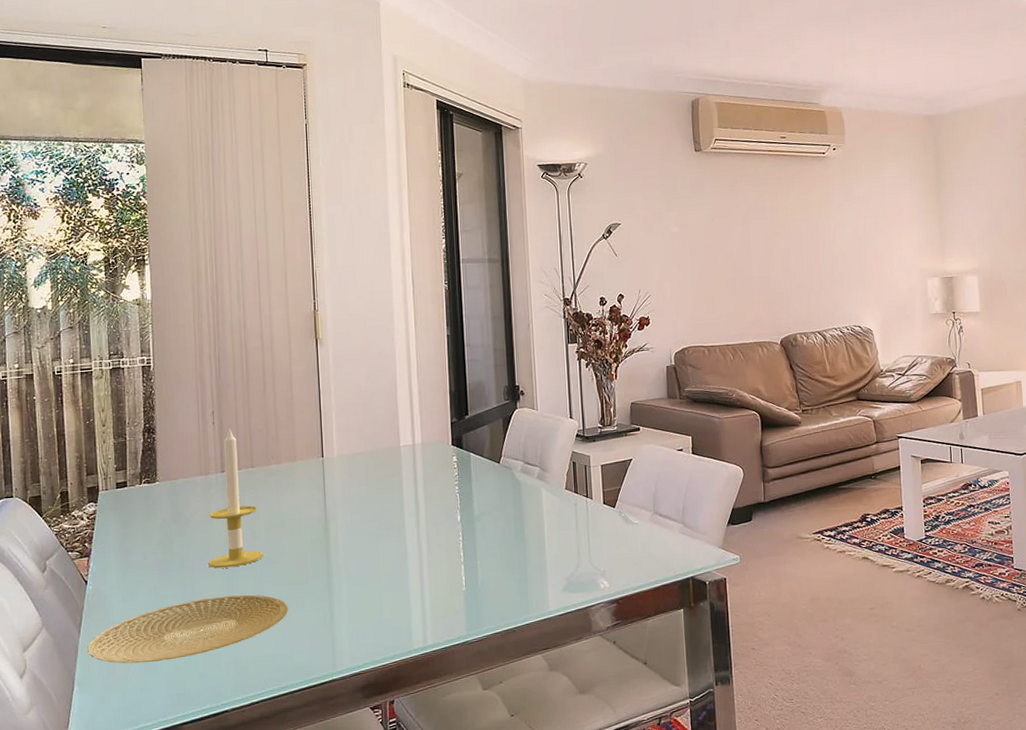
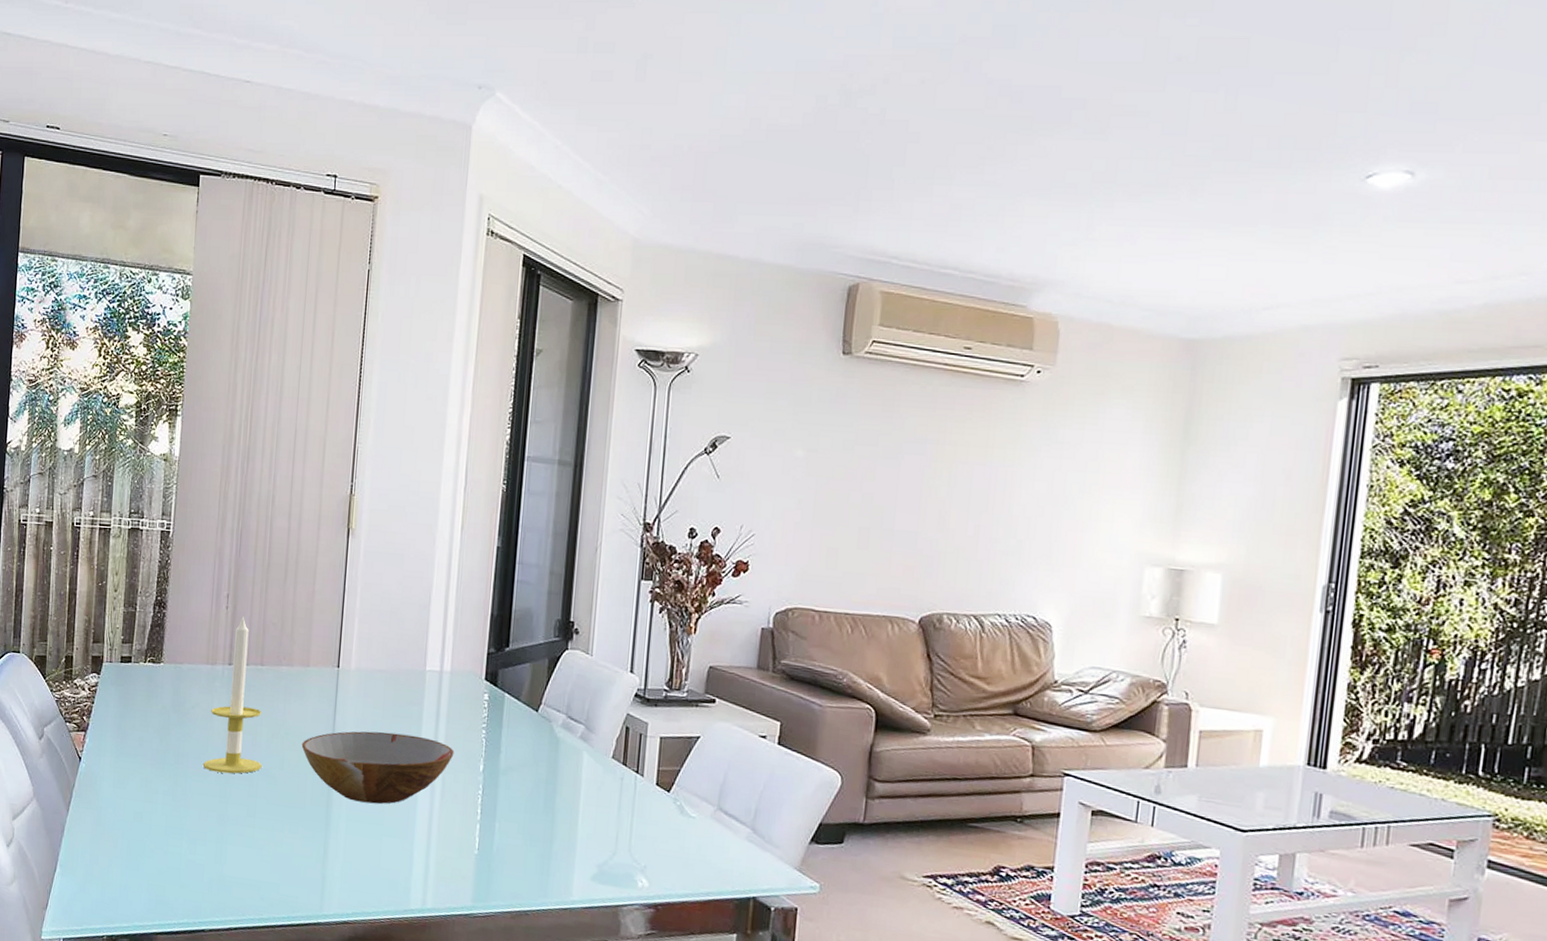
plate: present [87,594,288,664] -> none [73,801,280,862]
bowl: none [298,502,434,568] -> present [301,731,454,804]

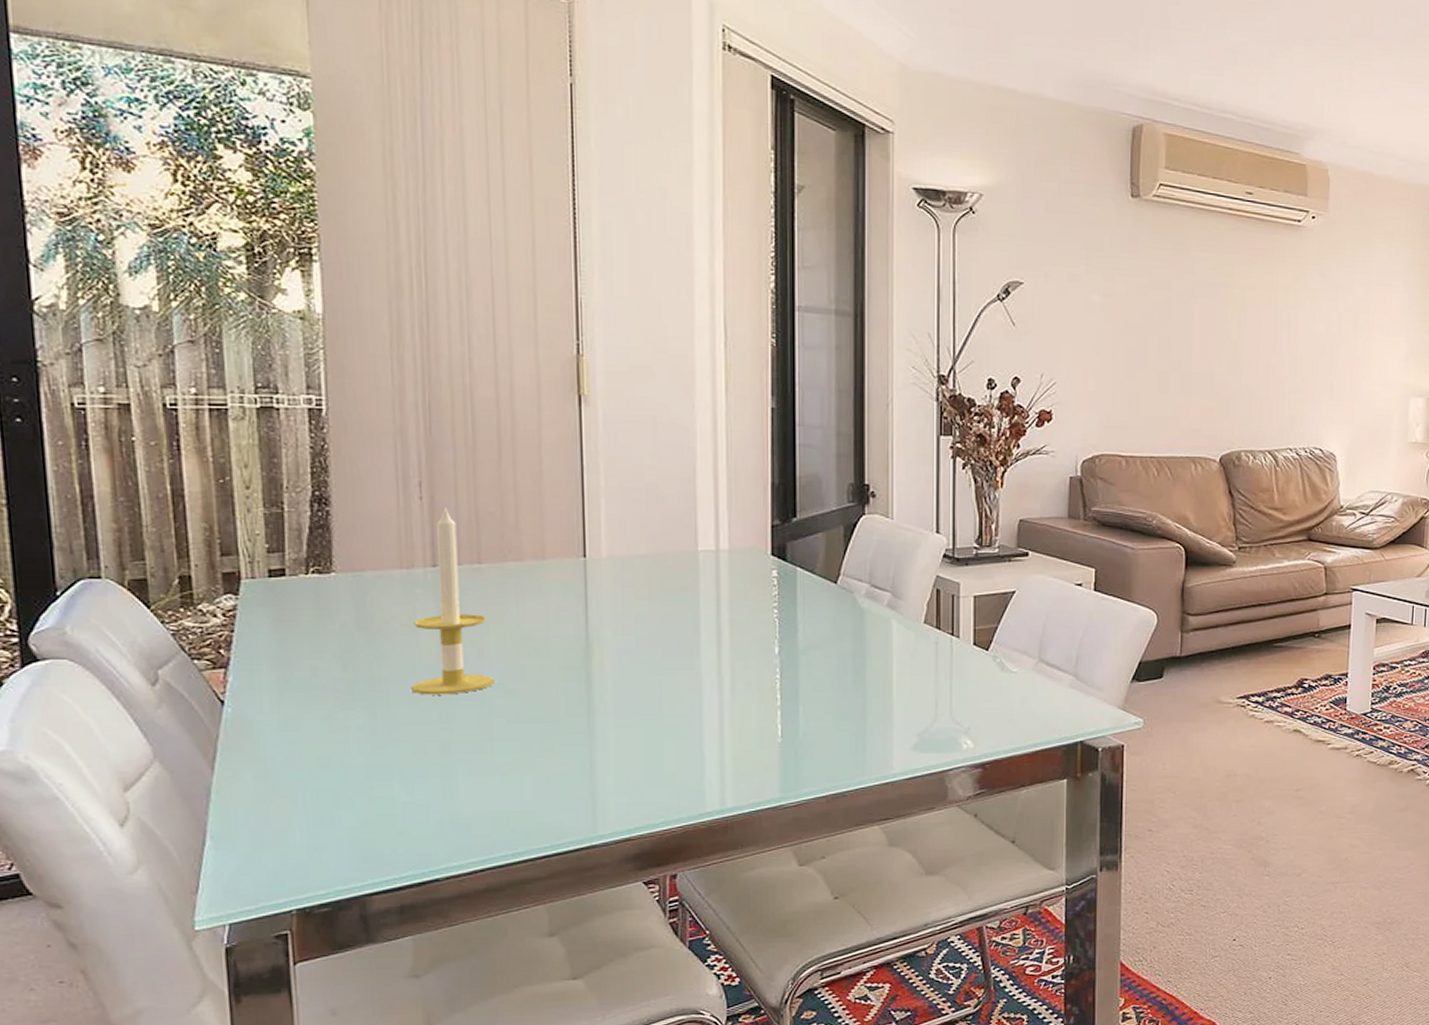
bowl: present [301,731,454,804] -> none [546,624,742,705]

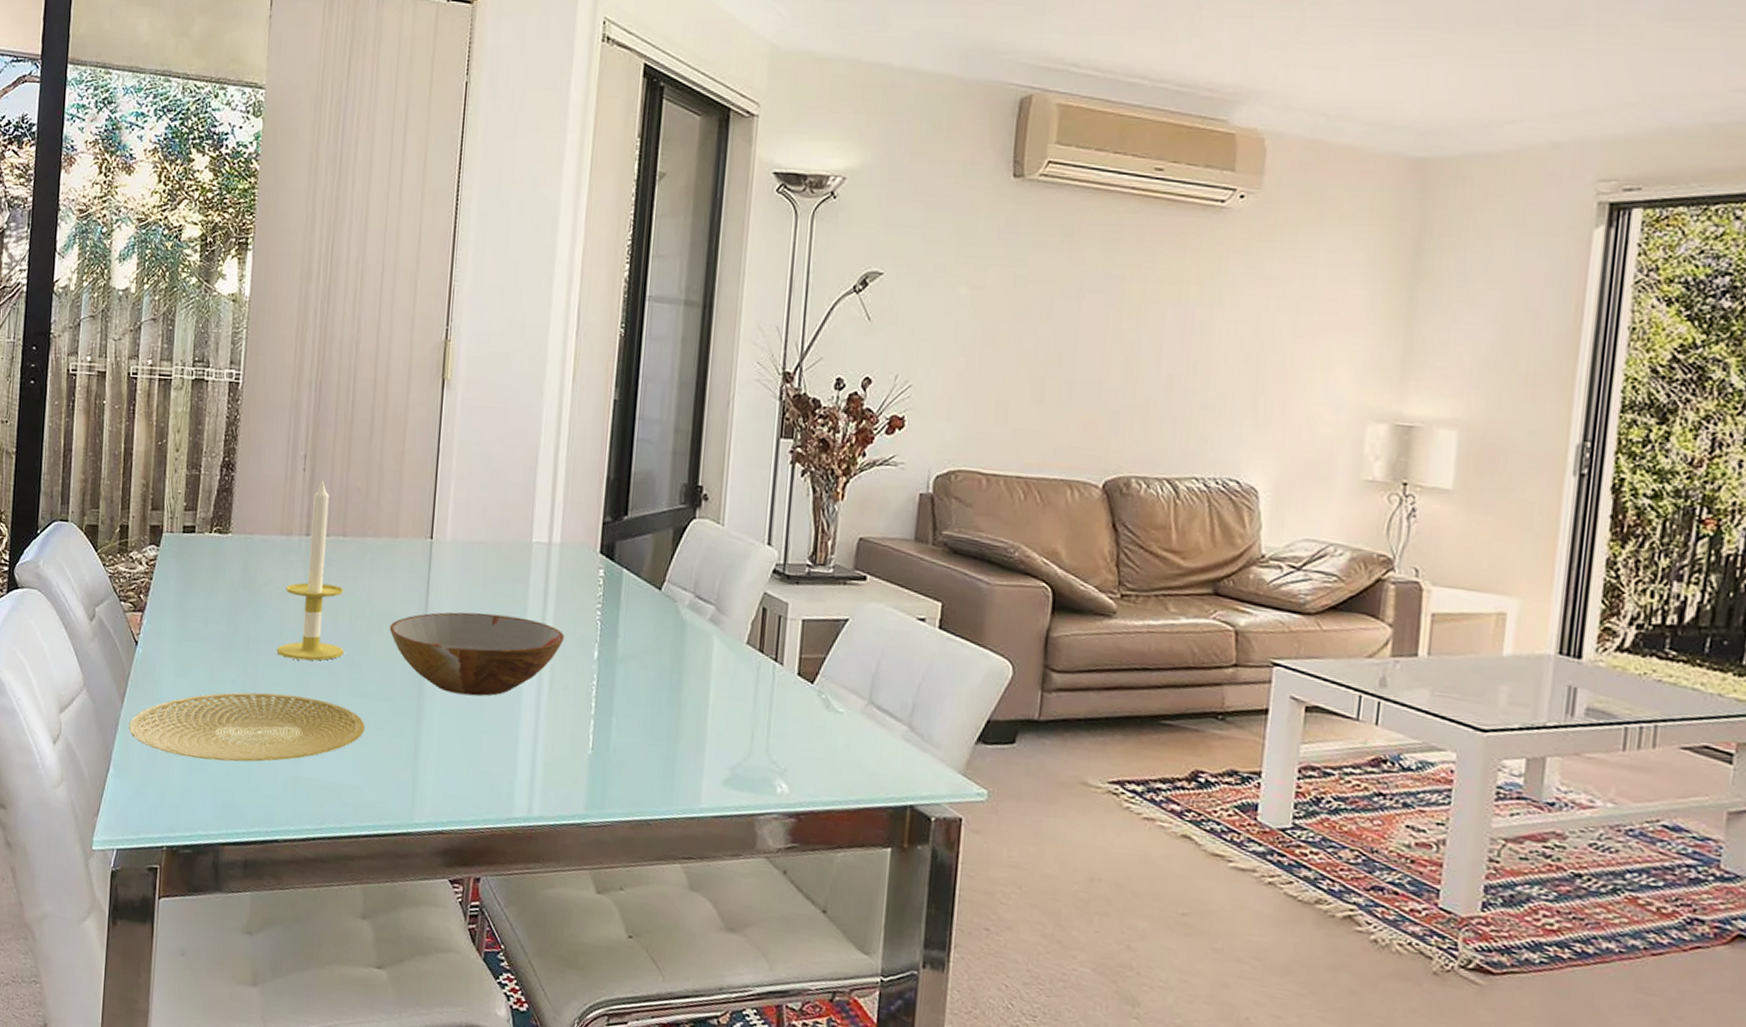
plate: none [225,732,529,813] -> present [129,692,365,762]
bowl: none [546,624,742,705] -> present [389,612,565,696]

